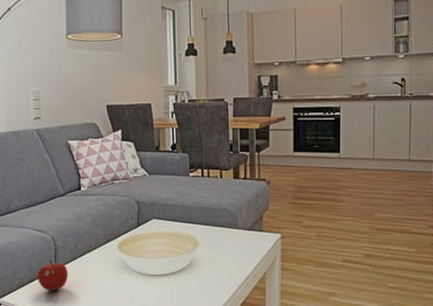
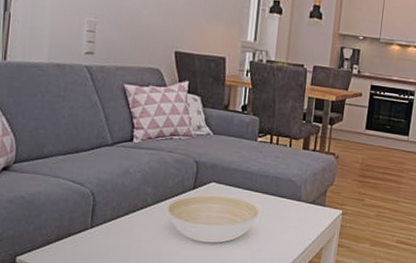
fruit: present [37,260,68,291] -> none [67,217,106,252]

